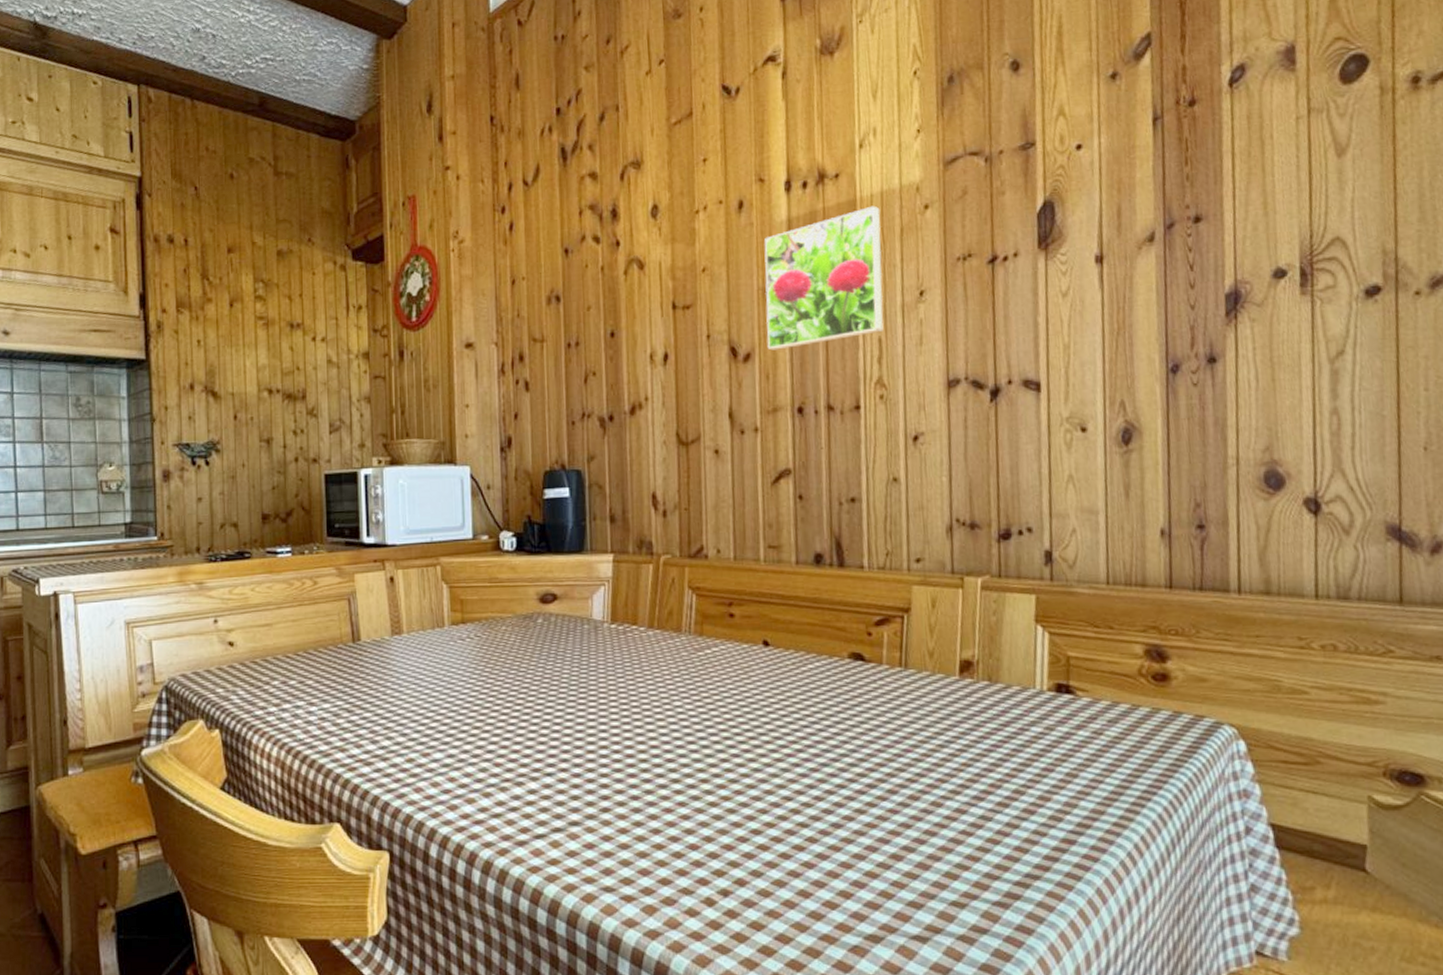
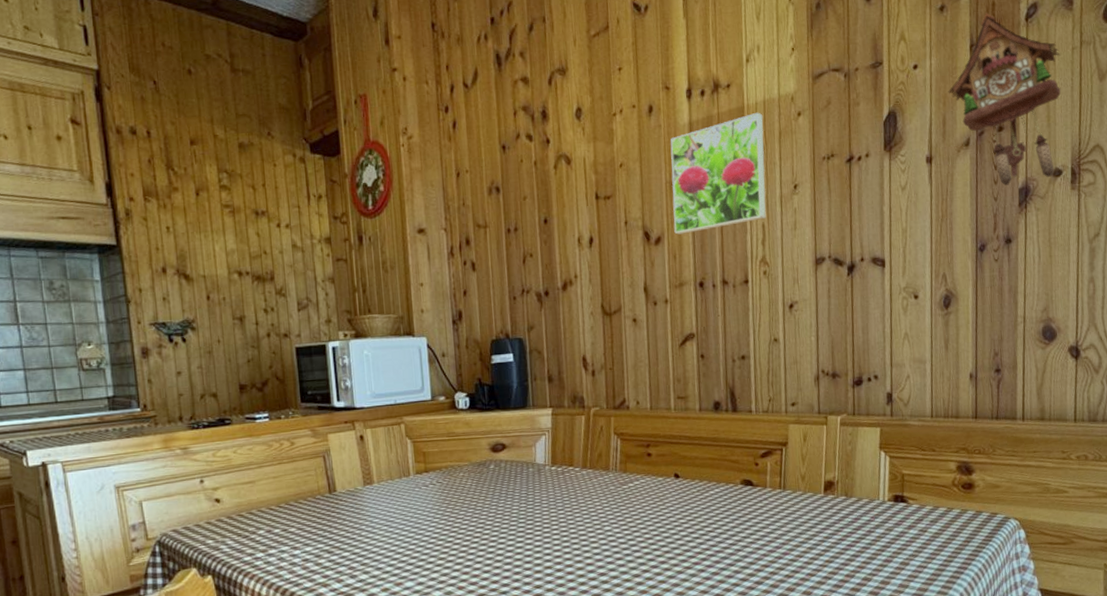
cuckoo clock: none [1123,79,1282,290] -> present [948,13,1061,185]

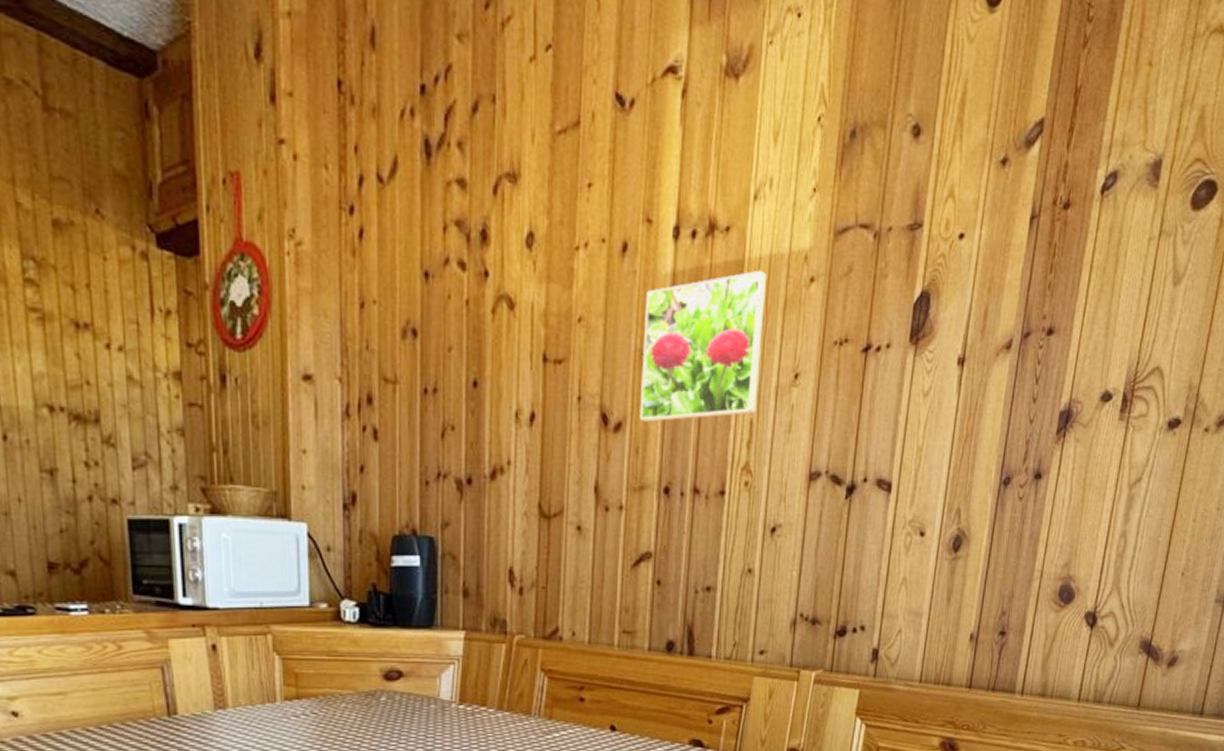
cuckoo clock: present [948,13,1061,185] -> none [995,175,1134,406]

